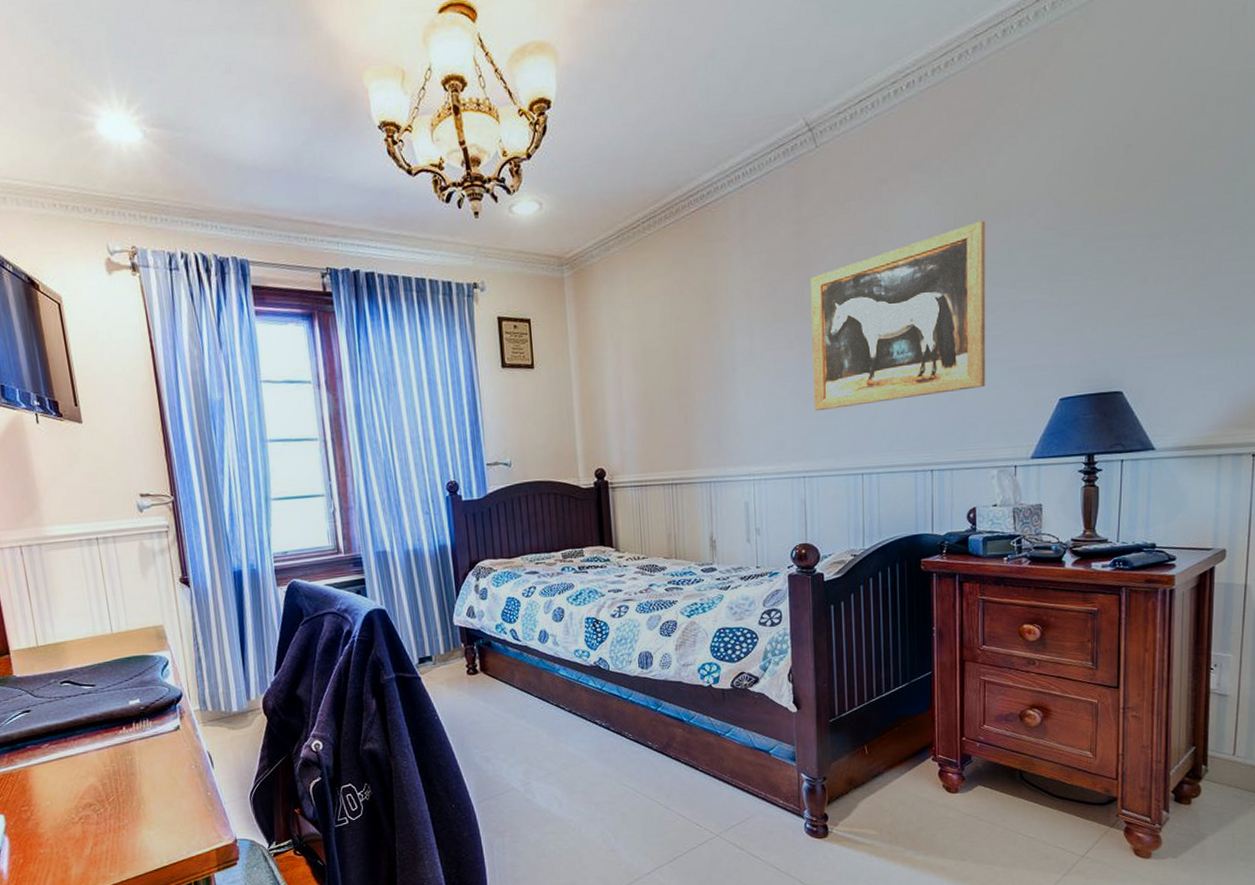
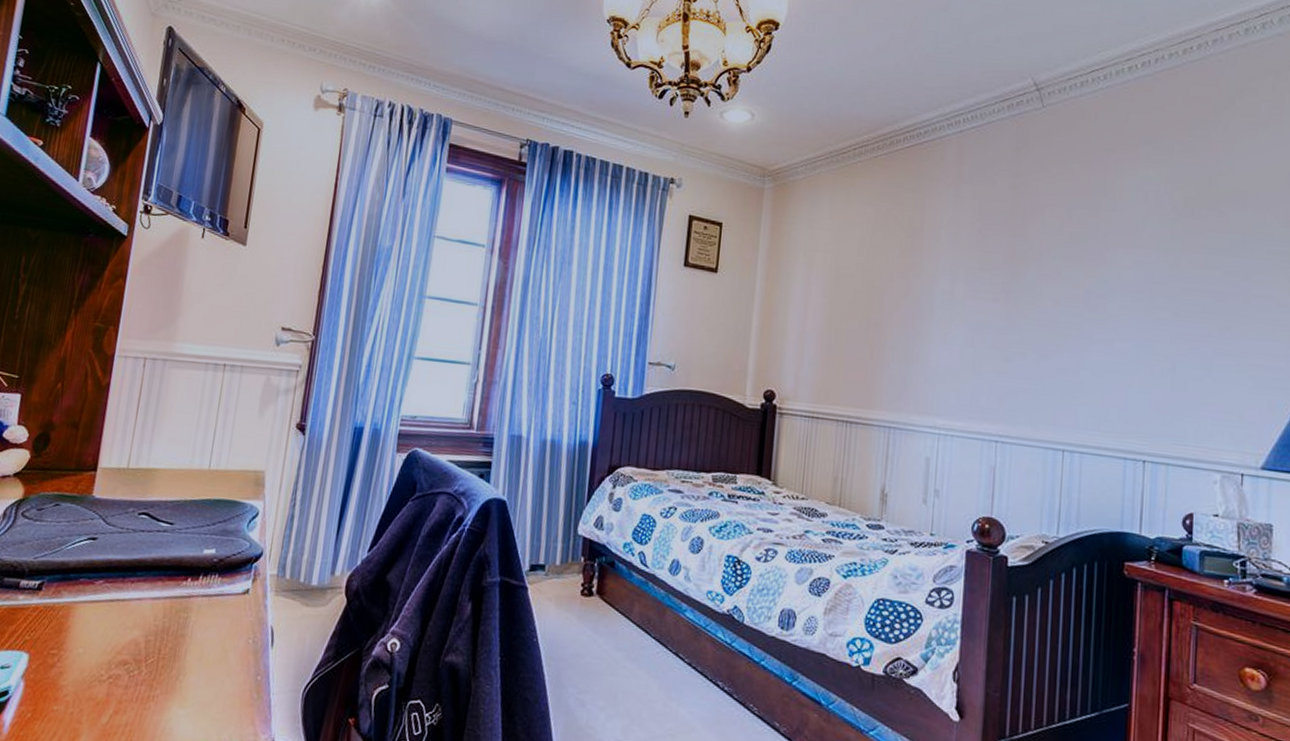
wall art: present [810,220,986,410] -> none [1015,205,1219,380]

